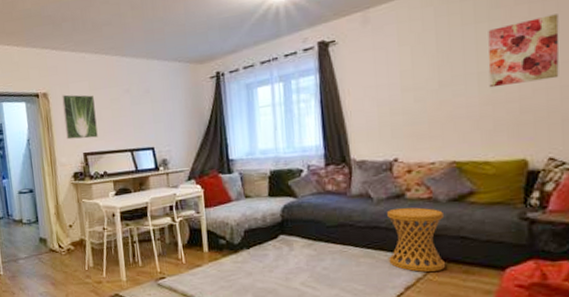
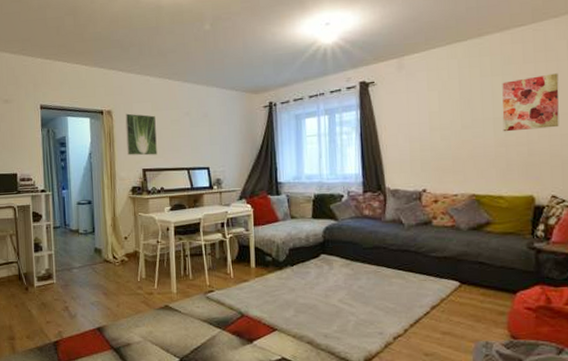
side table: present [387,207,446,272] -> none [416,233,466,293]

